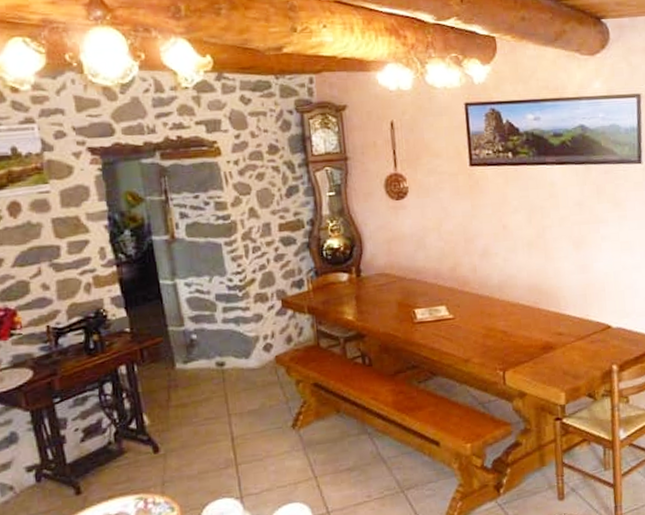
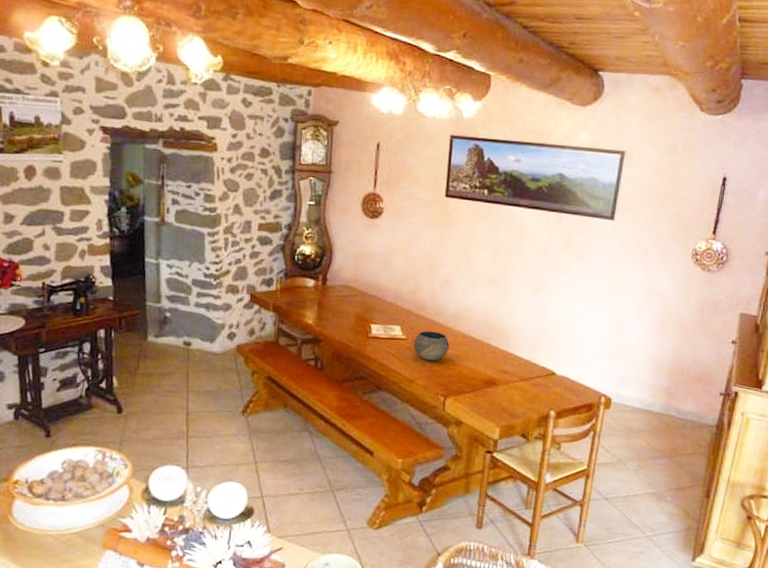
bowl: none [462,305,500,337] -> present [413,331,450,361]

